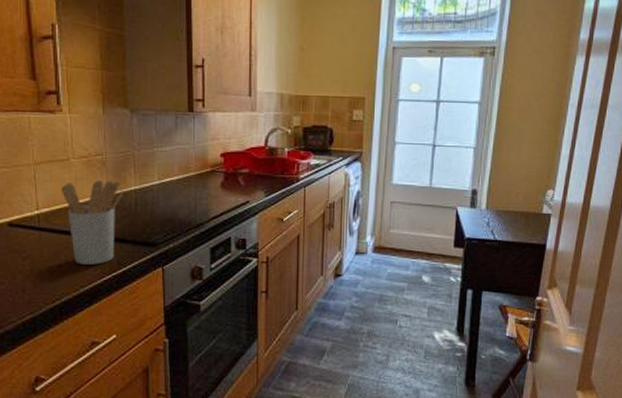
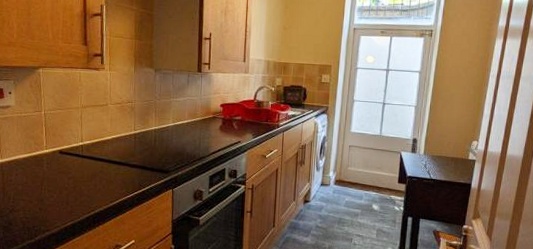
utensil holder: present [60,181,124,265] -> none [100,121,146,185]

